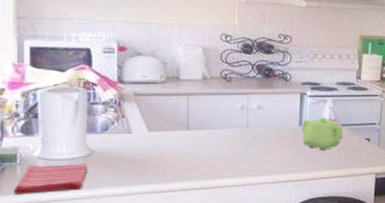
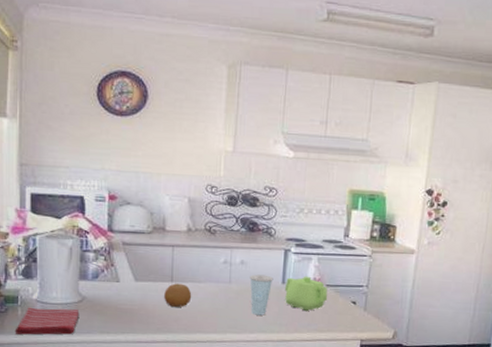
fruit: none [180,131,209,156] -> present [164,283,192,308]
cup: none [267,118,291,157] -> present [249,274,274,316]

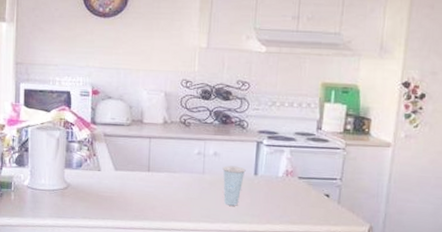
dish towel: present [15,307,80,335] -> none [8,192,65,219]
fruit: present [164,283,192,308] -> none [141,173,167,197]
teapot: present [284,276,328,311] -> none [256,168,301,203]

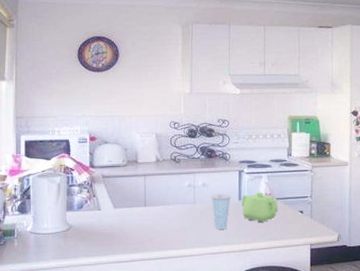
teapot: none [256,168,301,203] -> present [241,192,279,222]

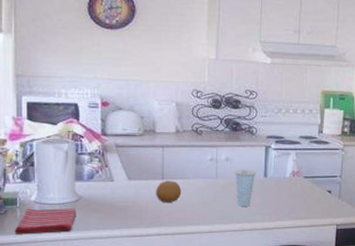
dish towel: none [12,237,68,264] -> present [14,208,77,234]
fruit: none [139,207,163,229] -> present [156,180,182,203]
teapot: present [241,192,279,222] -> none [266,169,306,201]

